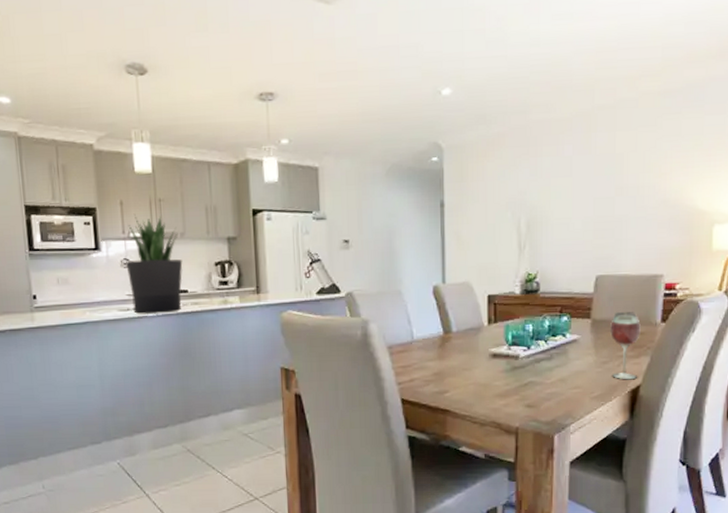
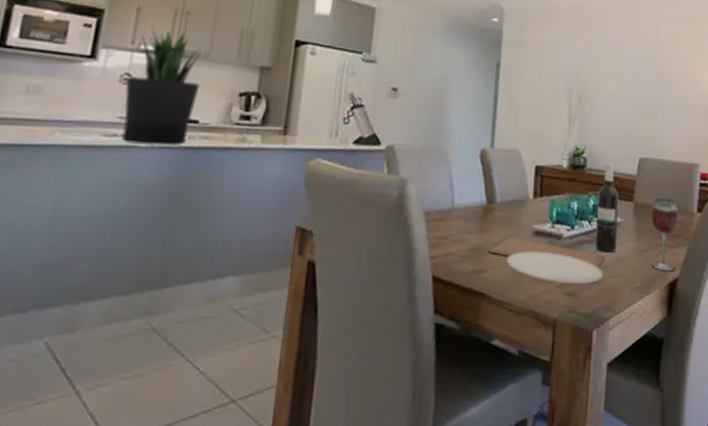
placemat: none [449,360,563,382] -> present [489,236,605,269]
plate: none [467,371,562,398] -> present [507,251,603,285]
wine bottle: none [553,284,575,367] -> present [595,162,619,253]

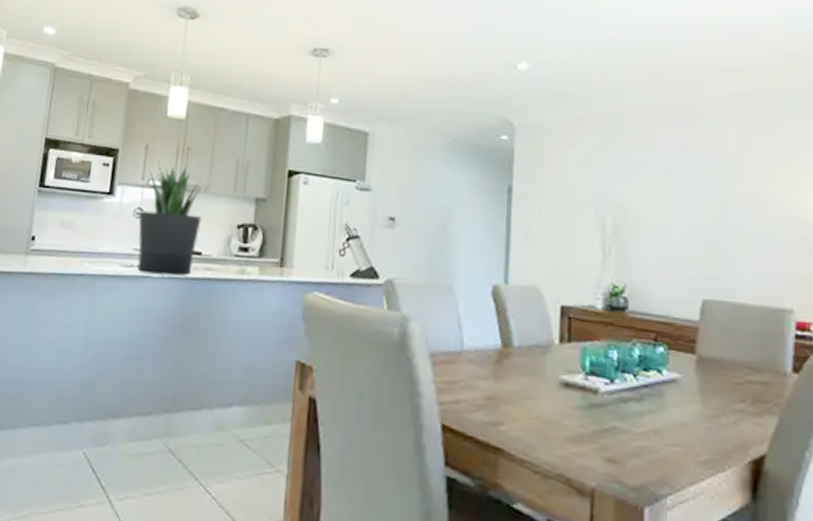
placemat: present [489,236,605,269] -> none [506,386,658,434]
plate: present [507,251,603,285] -> none [529,405,656,451]
wine bottle: present [595,162,619,253] -> none [644,304,675,416]
wineglass: present [651,197,679,272] -> none [722,349,764,446]

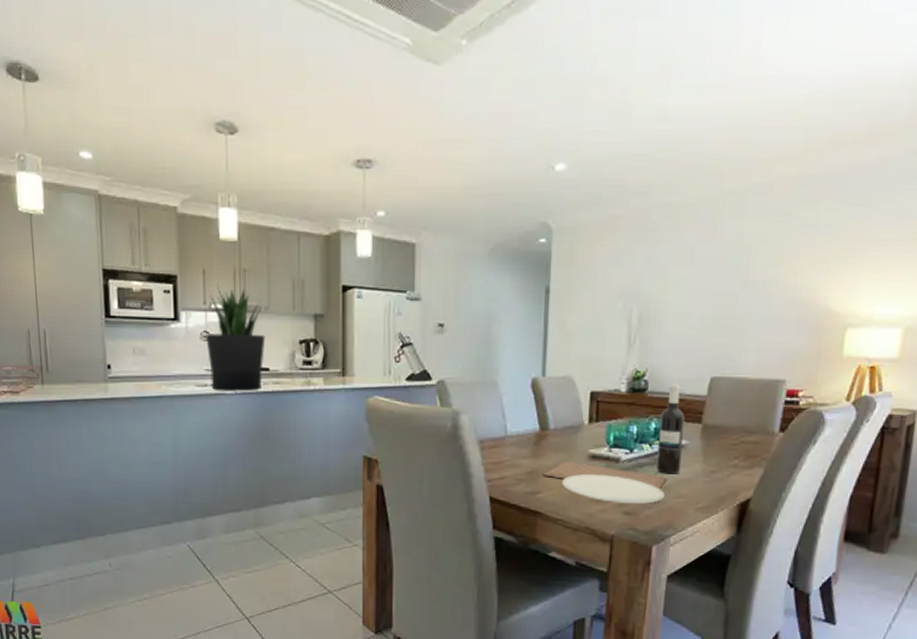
placemat: none [506,386,658,434] -> present [543,461,667,490]
plate: none [529,405,656,451] -> present [562,474,665,505]
wine bottle: none [644,304,675,416] -> present [657,384,685,474]

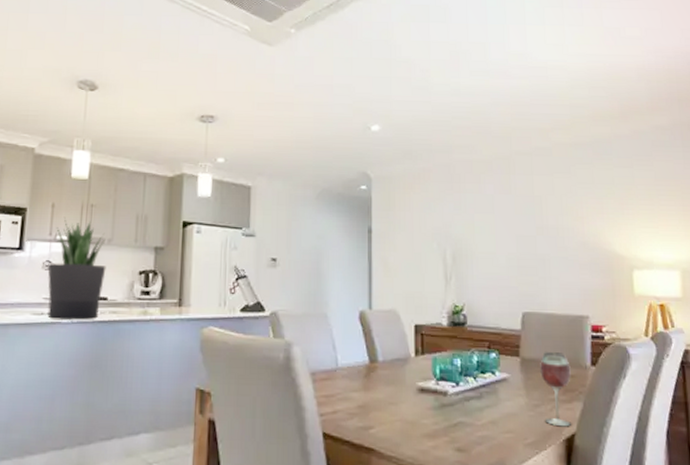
placemat: present [543,461,667,490] -> none [375,394,494,425]
plate: present [562,474,665,505] -> none [394,408,493,441]
wine bottle: present [657,384,685,474] -> none [481,318,506,408]
wineglass: none [721,417,756,492] -> present [540,351,571,427]

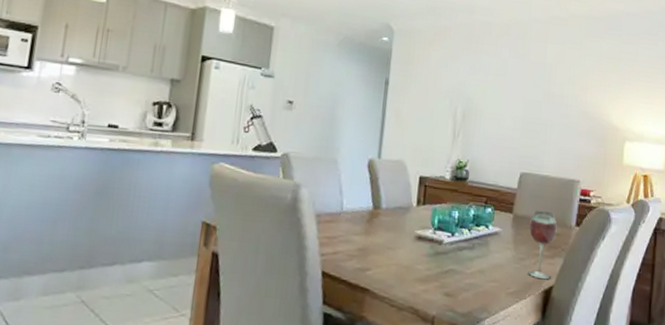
planter: present [47,218,107,322] -> none [54,40,121,148]

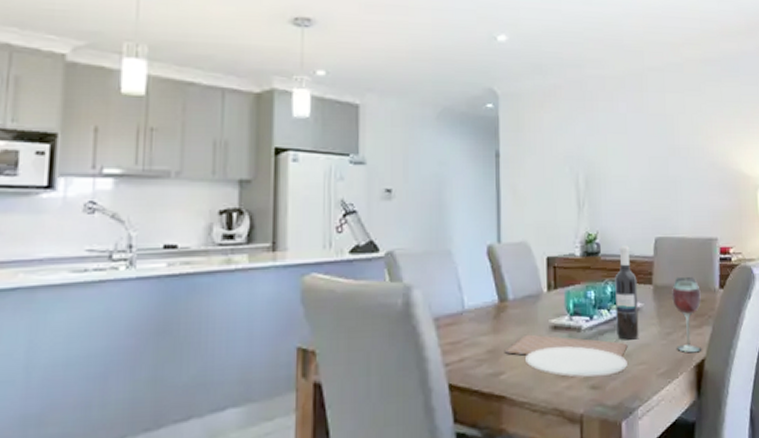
placemat: none [373,240,483,273] -> present [505,334,628,358]
plate: none [390,254,481,287] -> present [526,346,627,378]
wine bottle: none [474,175,499,259] -> present [615,246,639,340]

